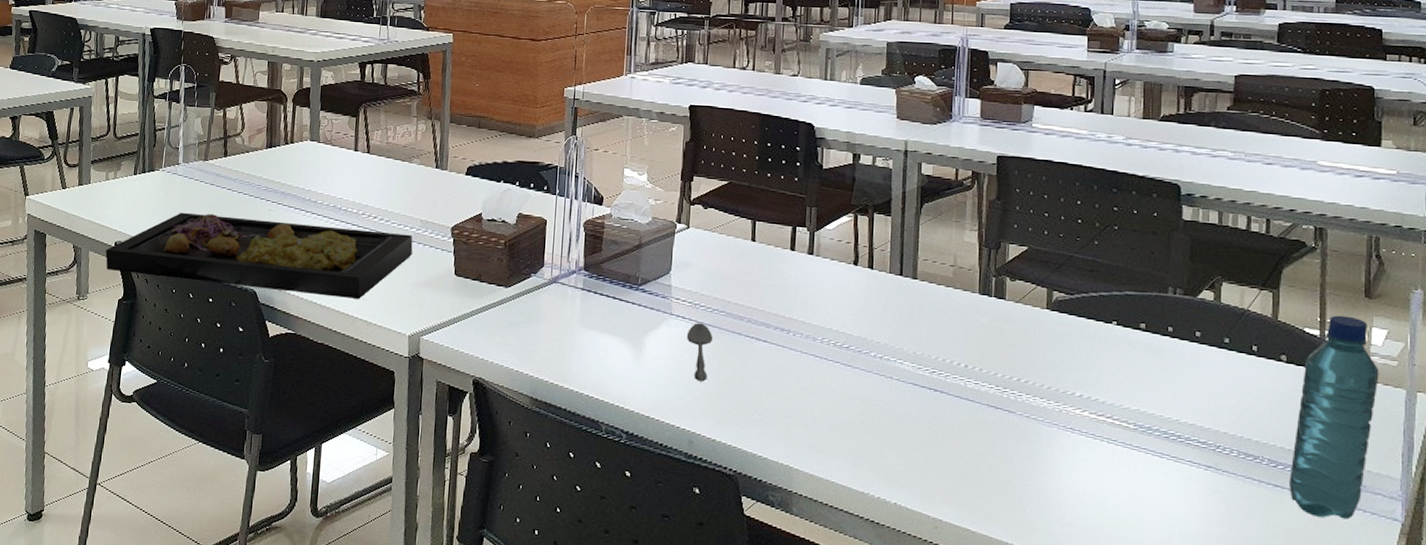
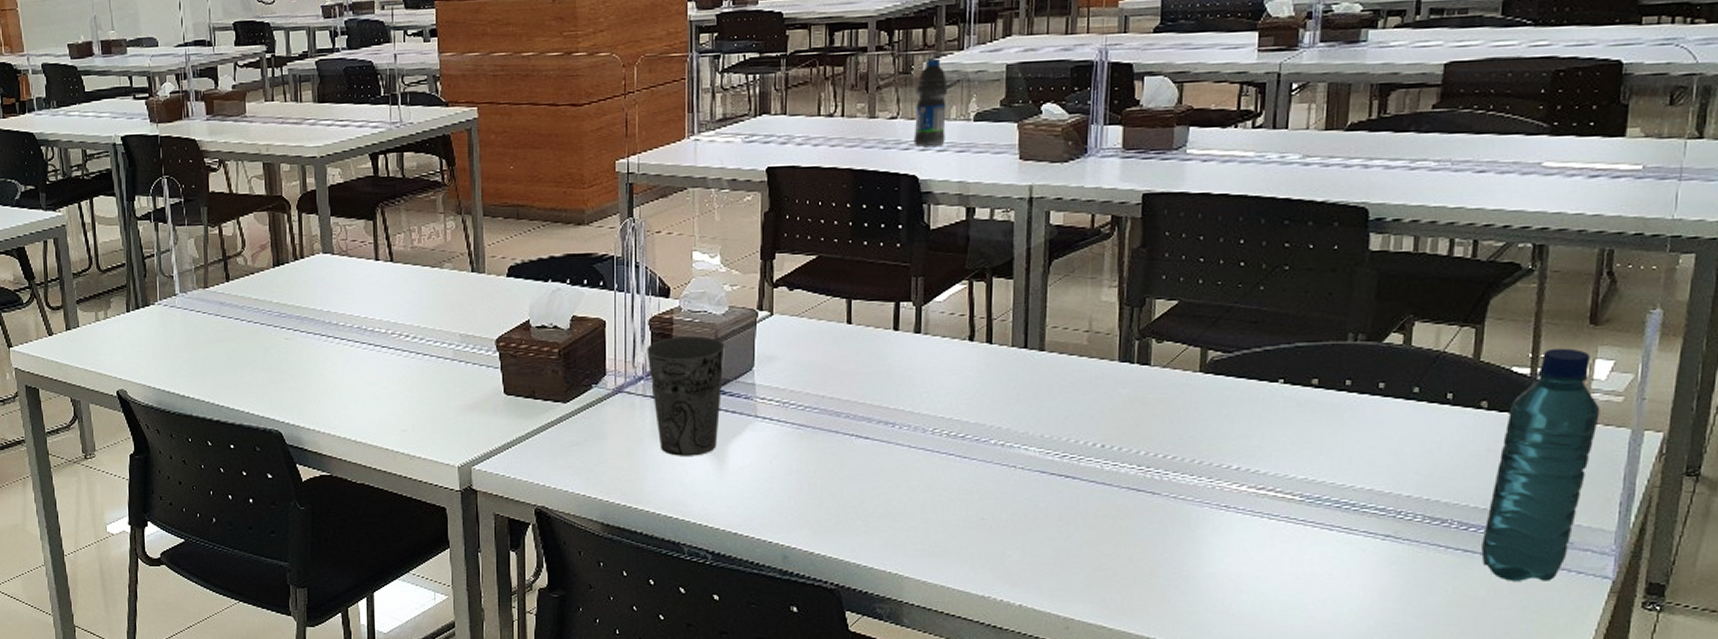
food tray: present [105,212,413,299] -> none [108,349,453,431]
cup: none [580,239,647,344] -> present [647,336,725,456]
spoon: present [686,323,713,382] -> none [775,424,806,489]
water bottle: none [810,31,840,103] -> present [913,58,948,148]

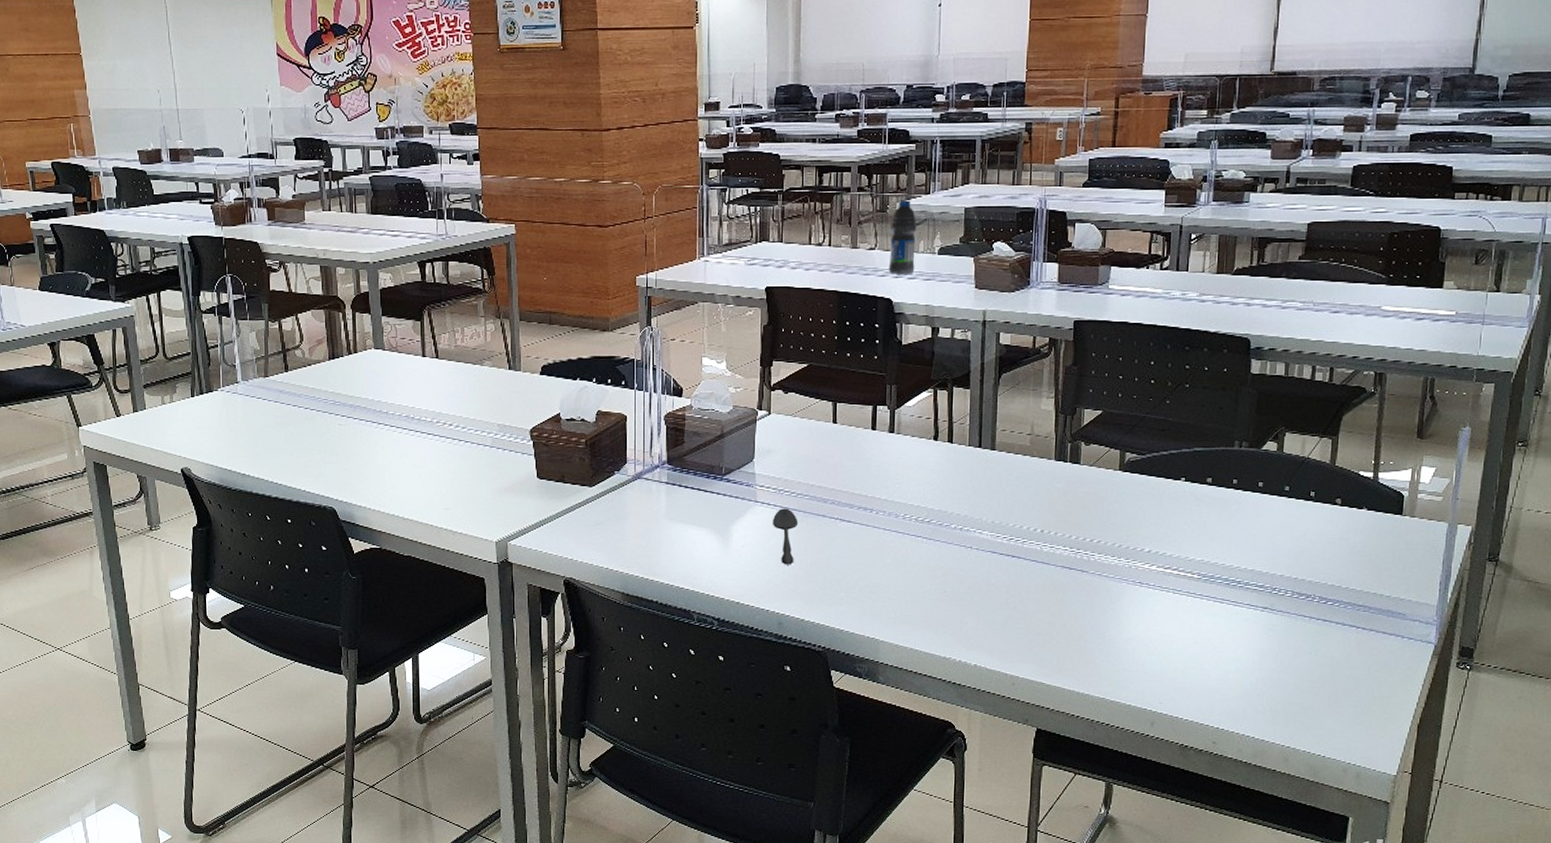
cup: present [647,336,725,456] -> none [662,431,730,535]
spoon: none [775,424,806,489] -> present [772,508,798,565]
water bottle: present [1481,348,1600,581] -> none [1336,457,1425,646]

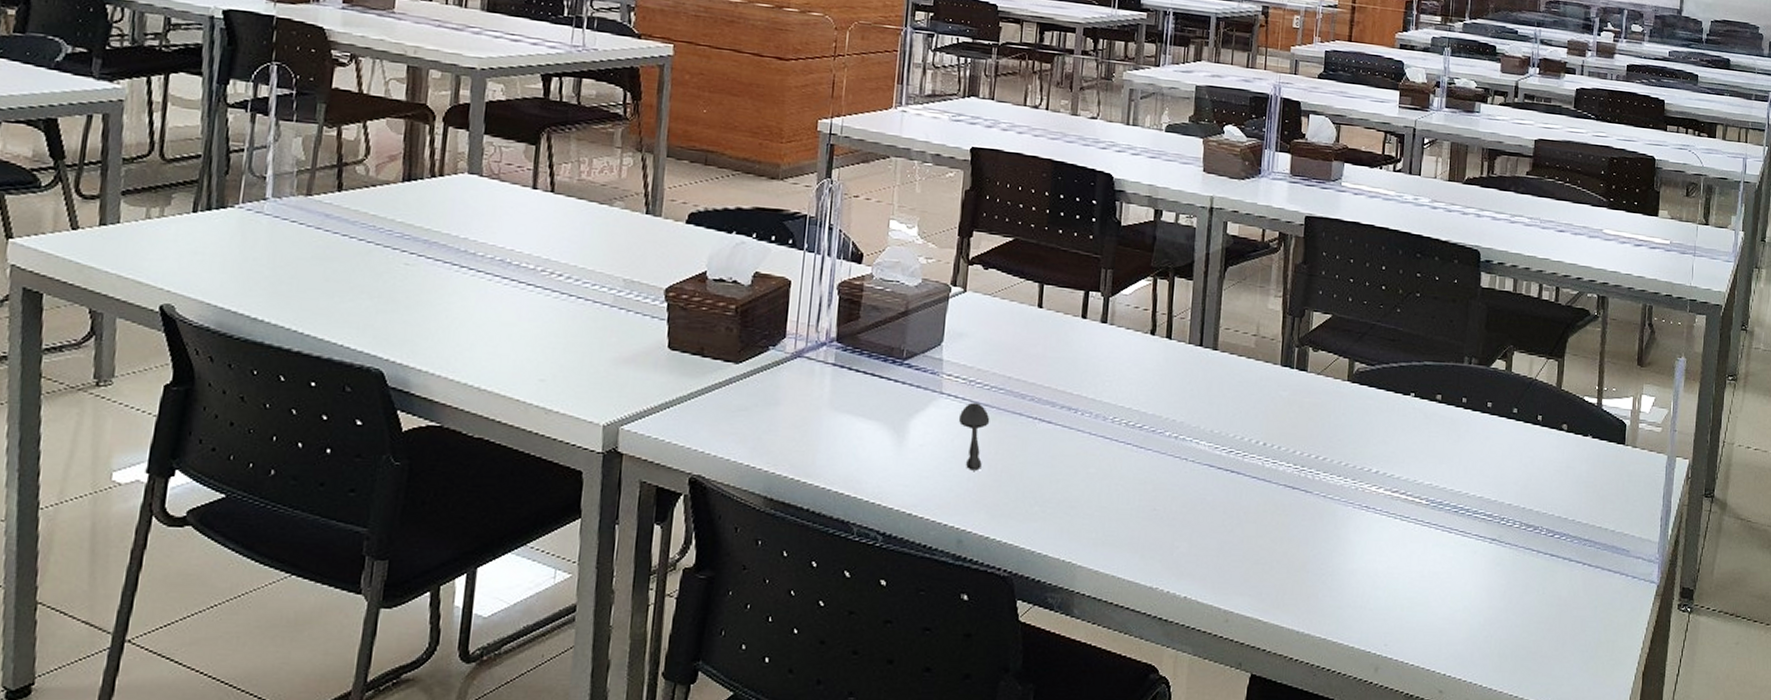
water bottle: present [888,200,917,275] -> none [1110,69,1145,151]

